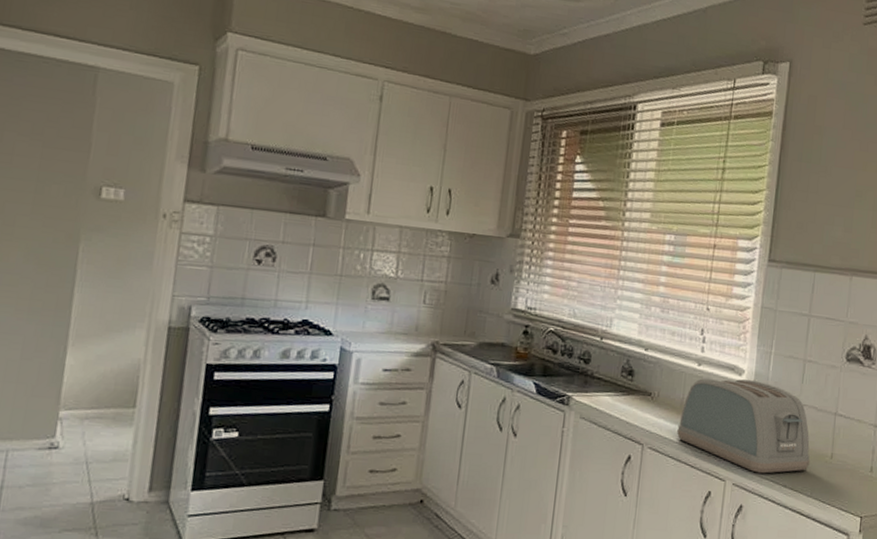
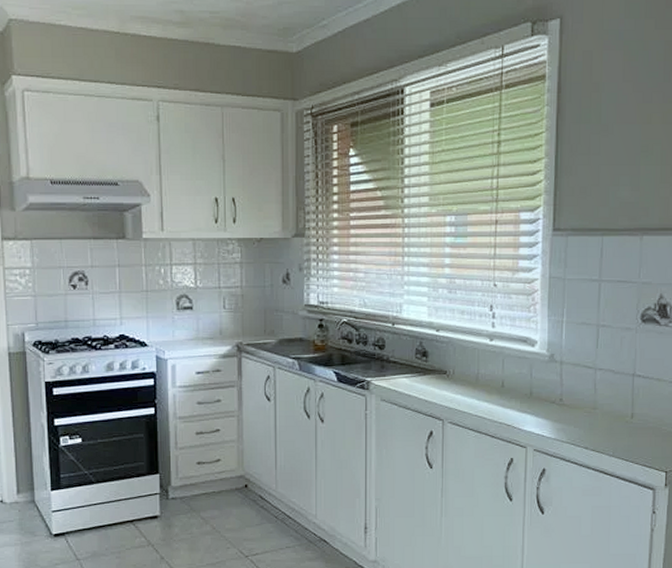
toaster: present [677,378,810,474] -> none [475,349,610,438]

